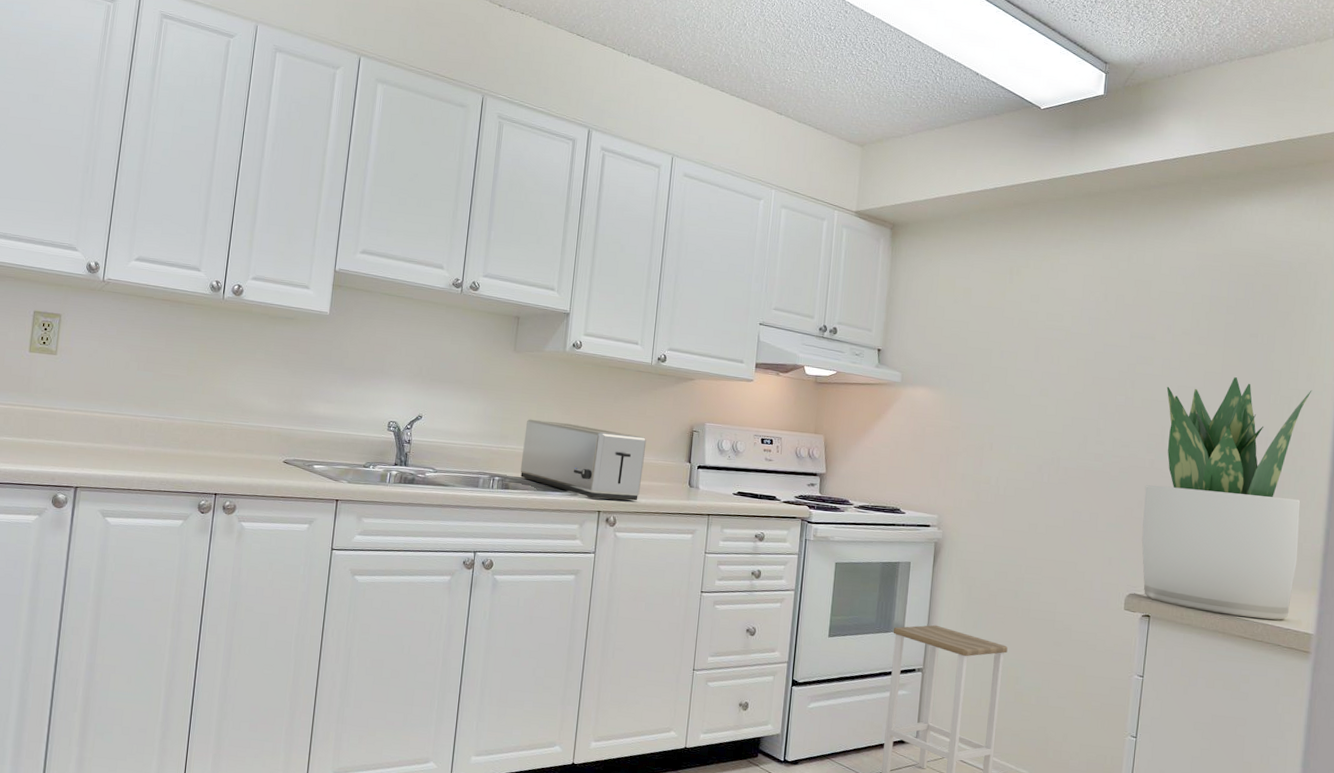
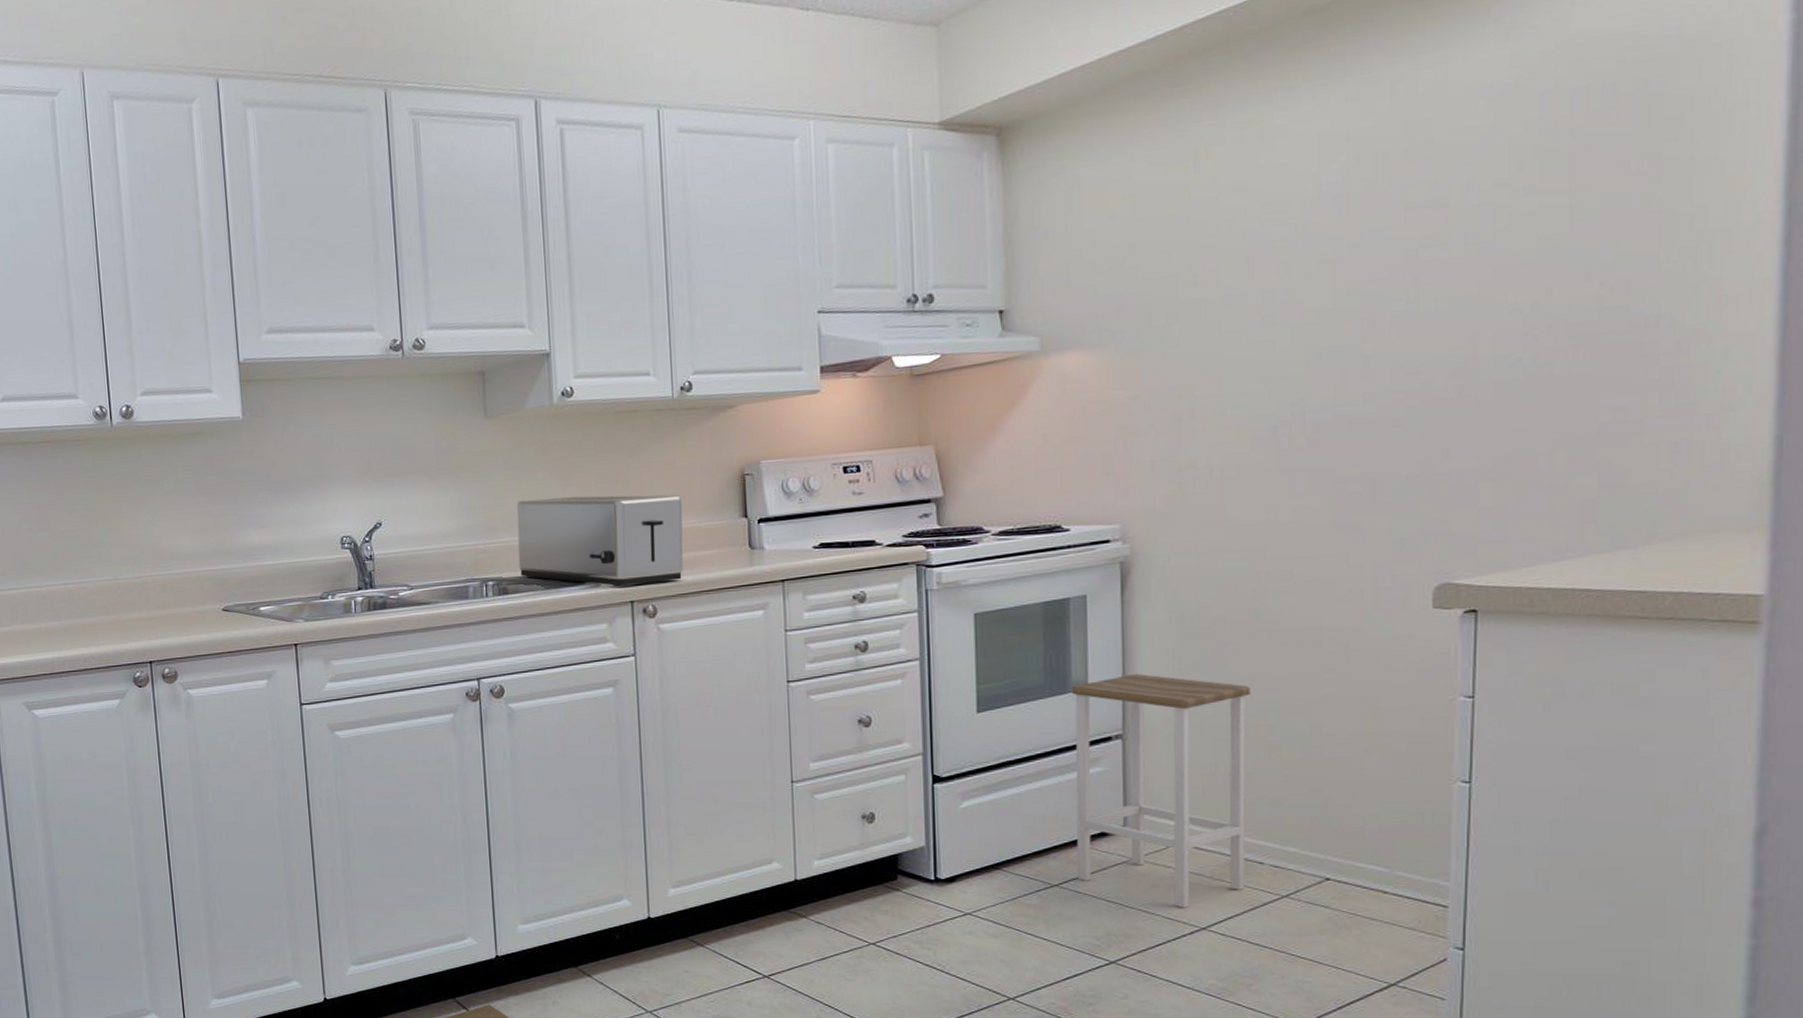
planter: present [1141,377,1312,620] -> none [1451,227,1736,590]

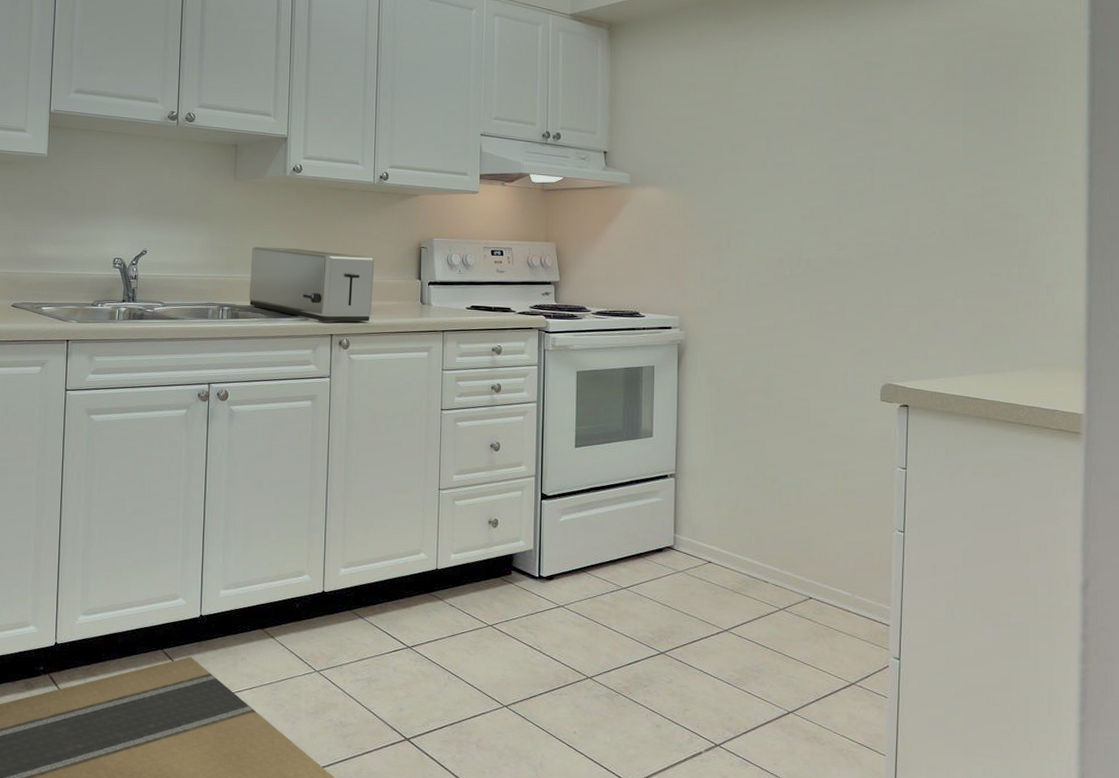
step stool: present [1071,673,1250,908] -> none [639,428,762,613]

